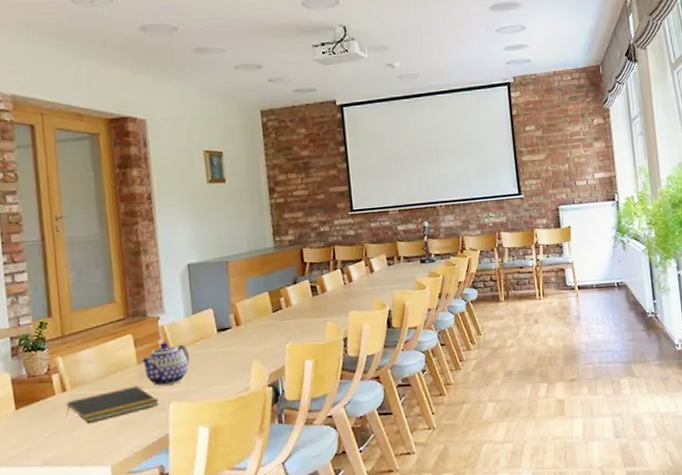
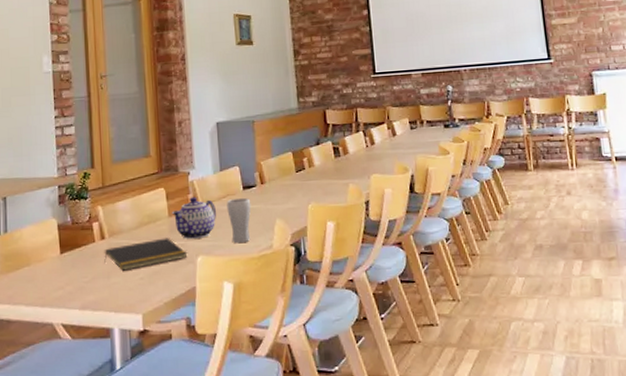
drinking glass: none [200,341,227,387] -> present [227,198,251,244]

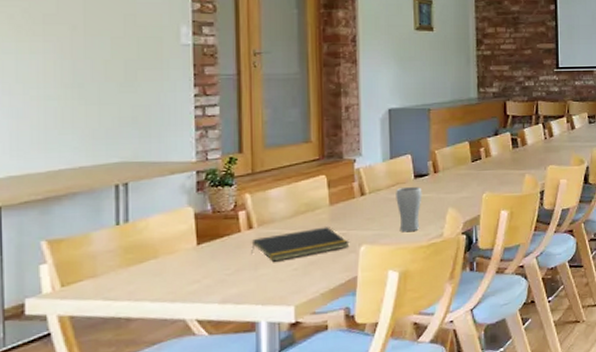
teapot: present [171,196,216,239] -> none [333,185,383,228]

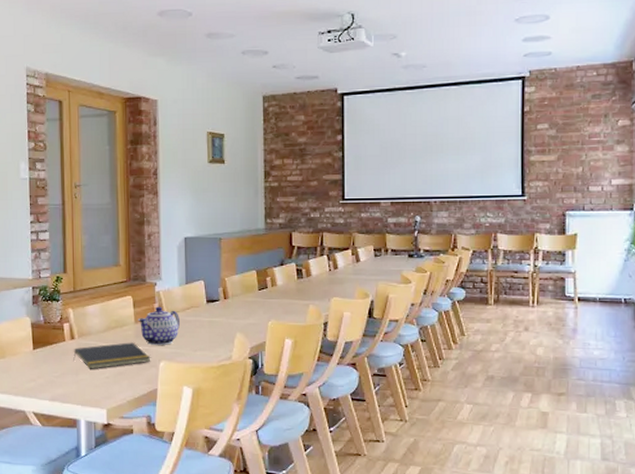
teapot: none [333,185,383,228] -> present [137,306,180,345]
drinking glass: present [396,187,422,232] -> none [190,311,214,353]

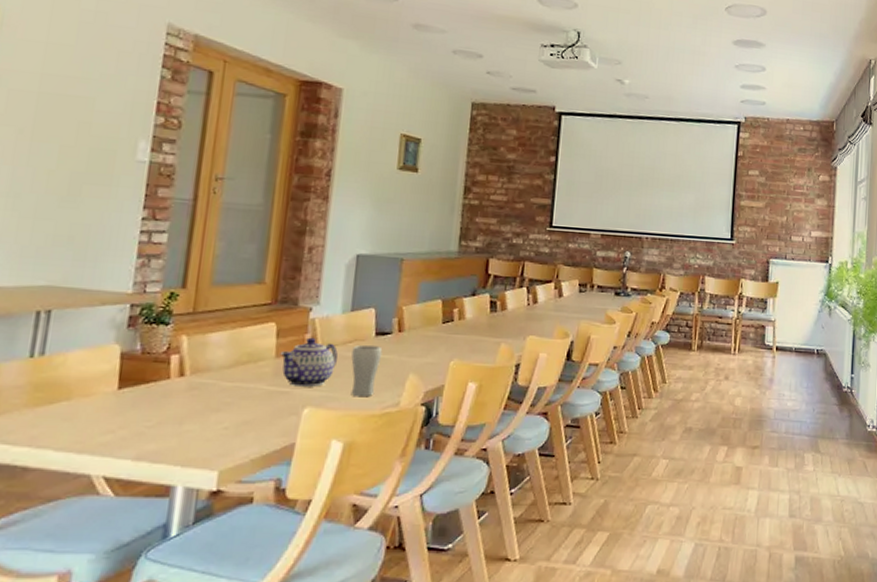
notepad: present [73,342,151,369] -> none [178,382,292,417]
drinking glass: none [190,311,214,353] -> present [351,345,383,397]

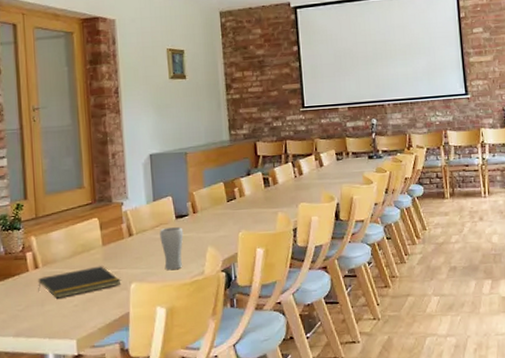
notepad: none [178,382,292,417] -> present [38,266,121,299]
teapot: present [280,337,338,387] -> none [105,226,149,267]

